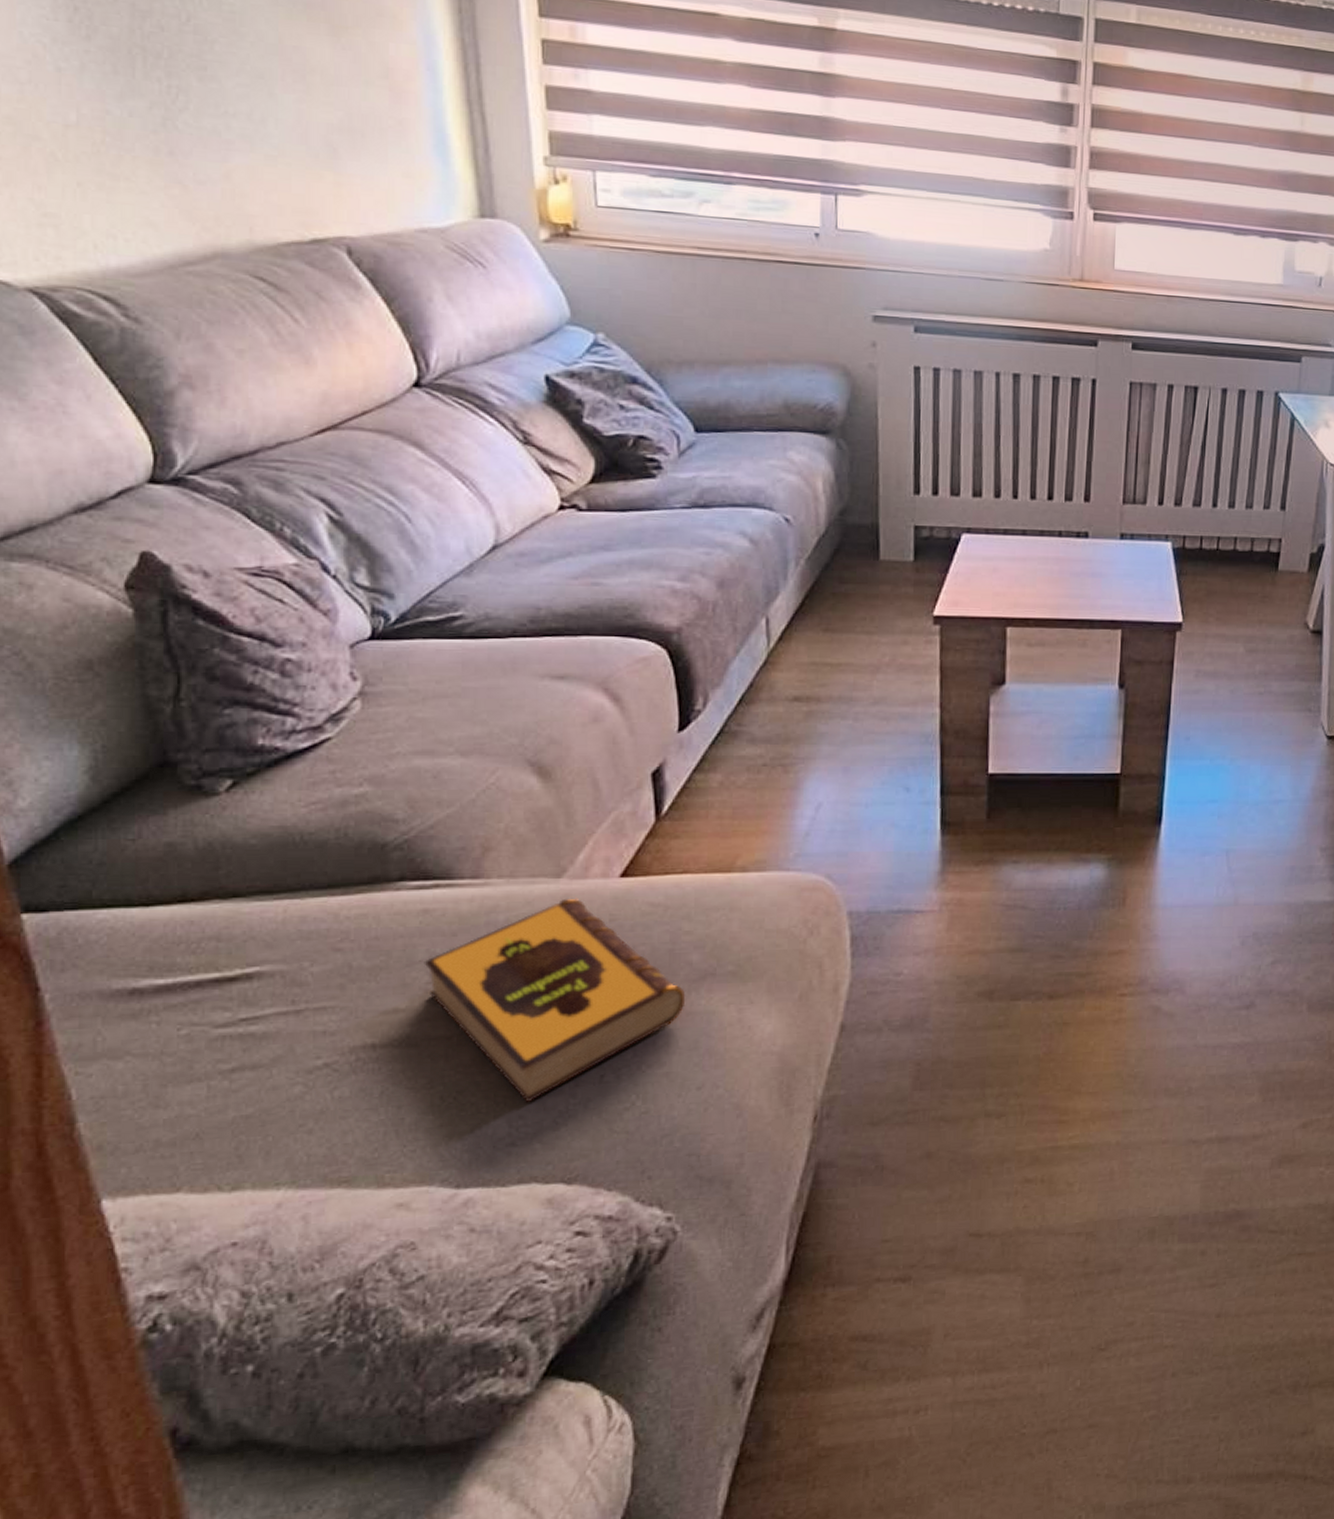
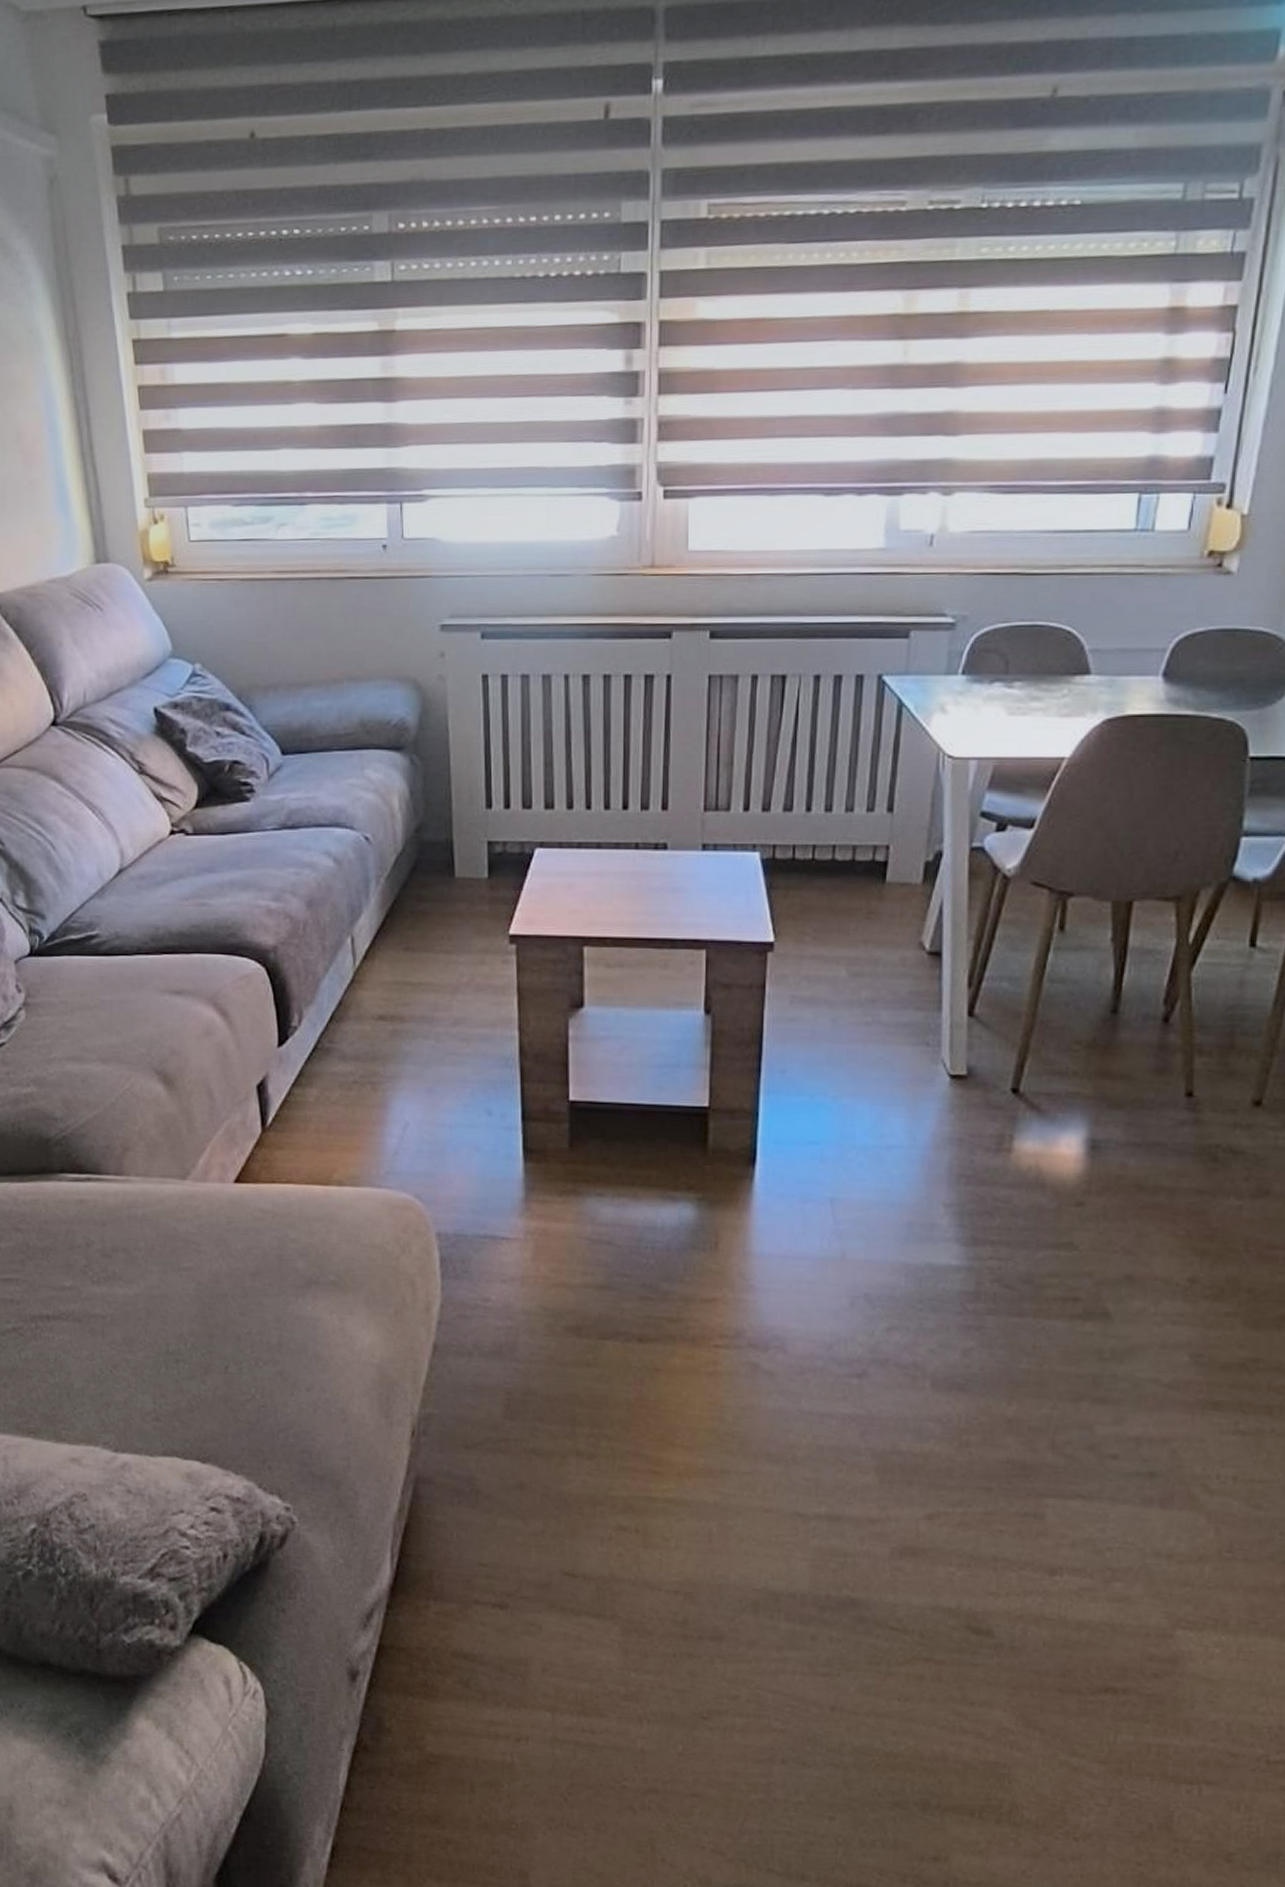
hardback book: present [424,898,686,1103] -> none [82,1198,294,1384]

